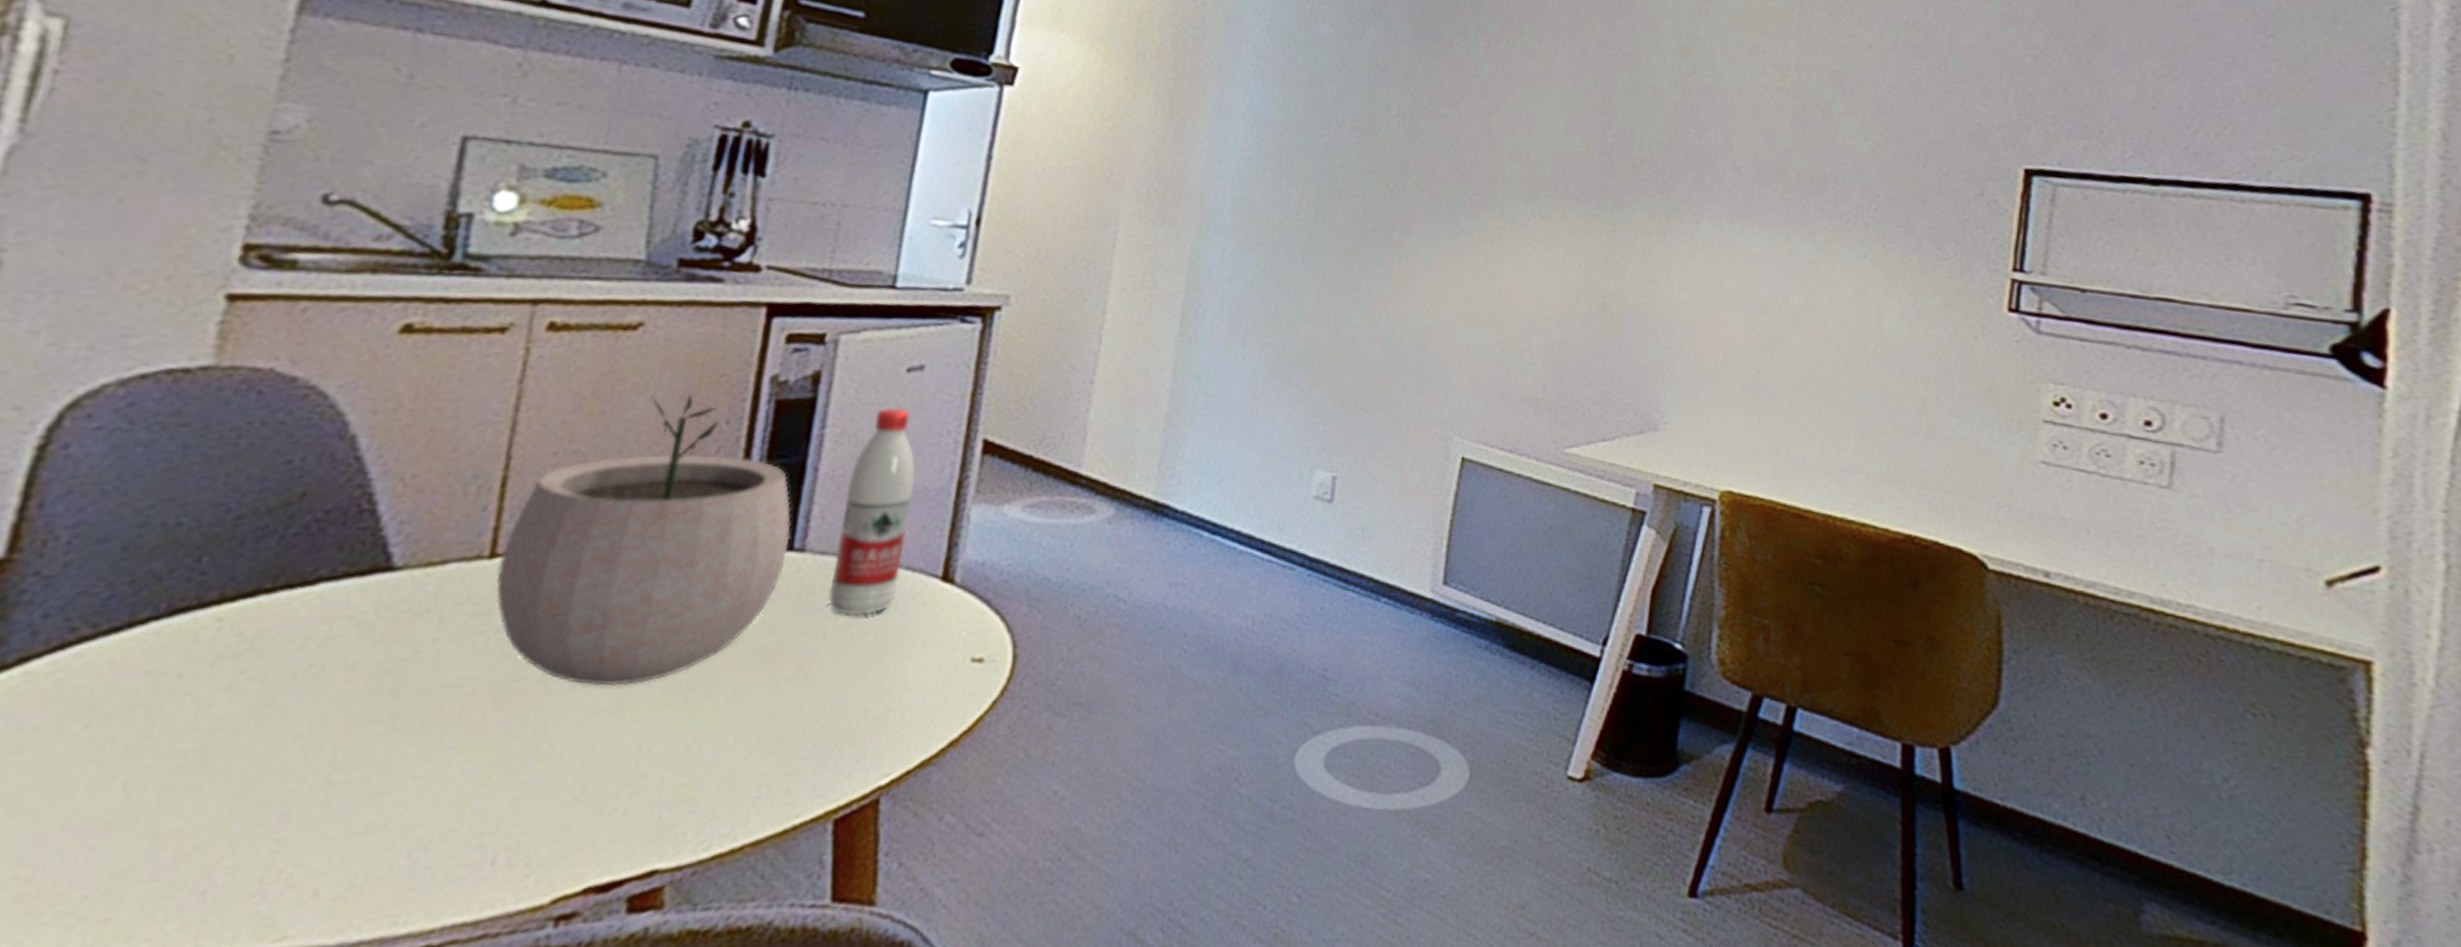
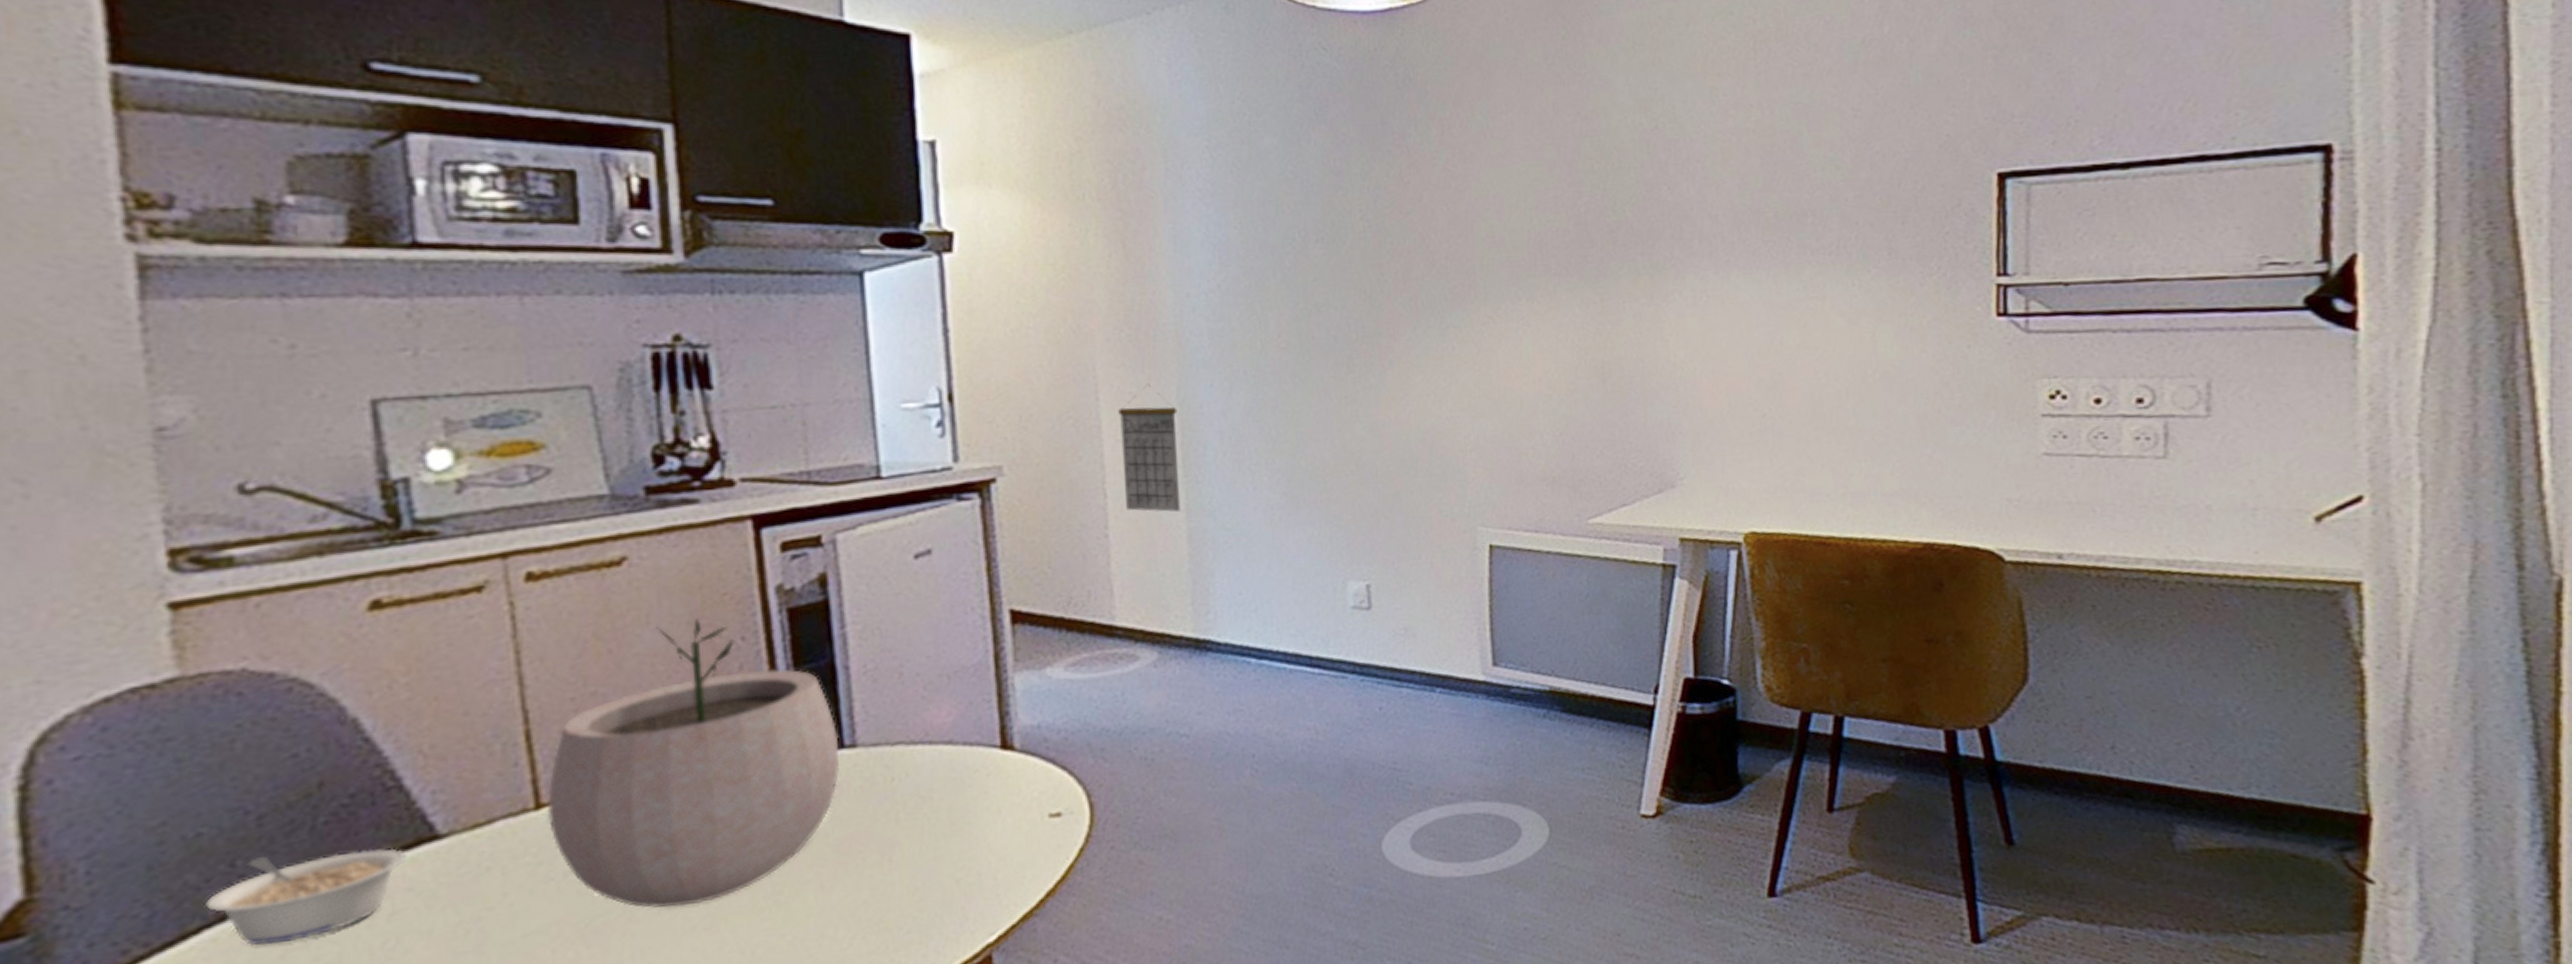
legume: none [161,557,358,649] -> present [206,848,407,946]
water bottle: present [828,408,916,616] -> none [882,594,960,798]
calendar: none [1117,239,1187,369] -> present [1118,383,1181,512]

